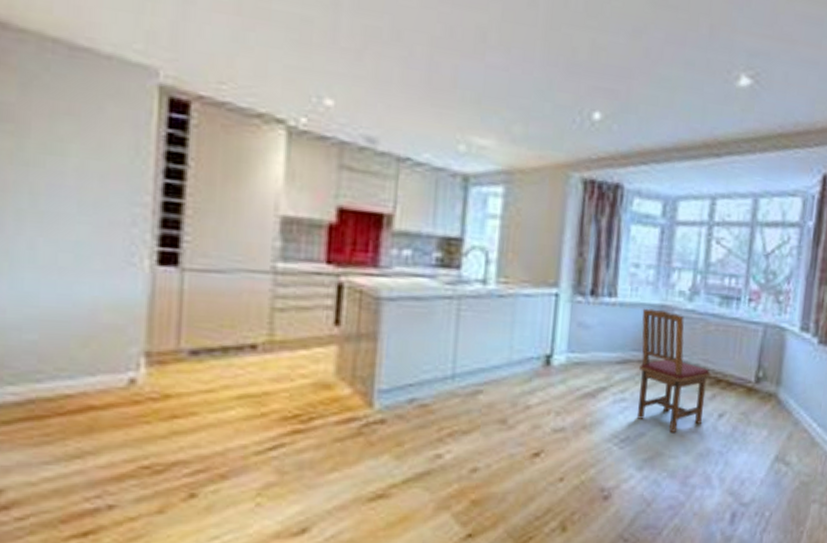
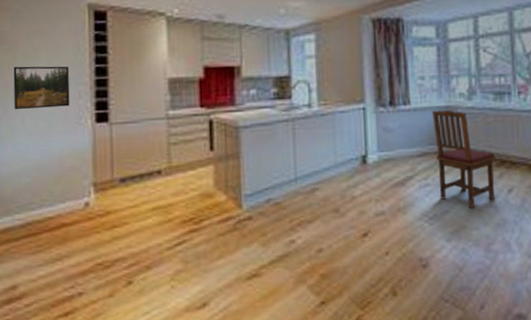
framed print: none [16,161,118,235] -> present [13,66,70,110]

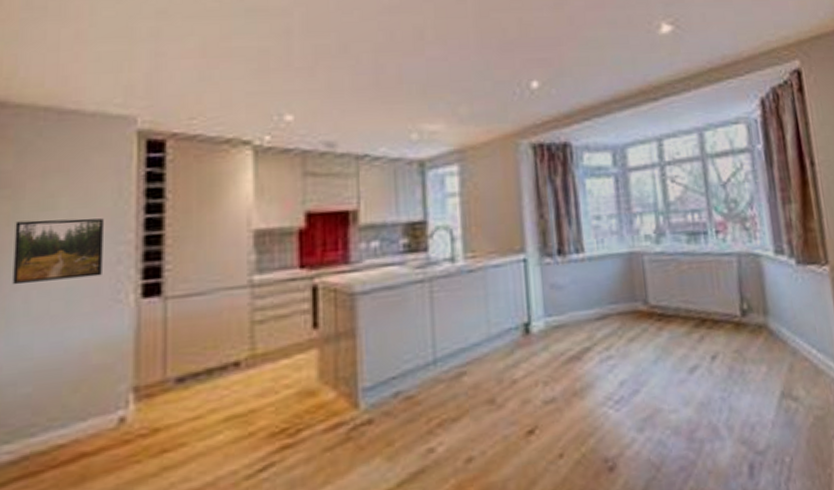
dining chair: present [432,110,496,208] -> none [612,257,696,384]

